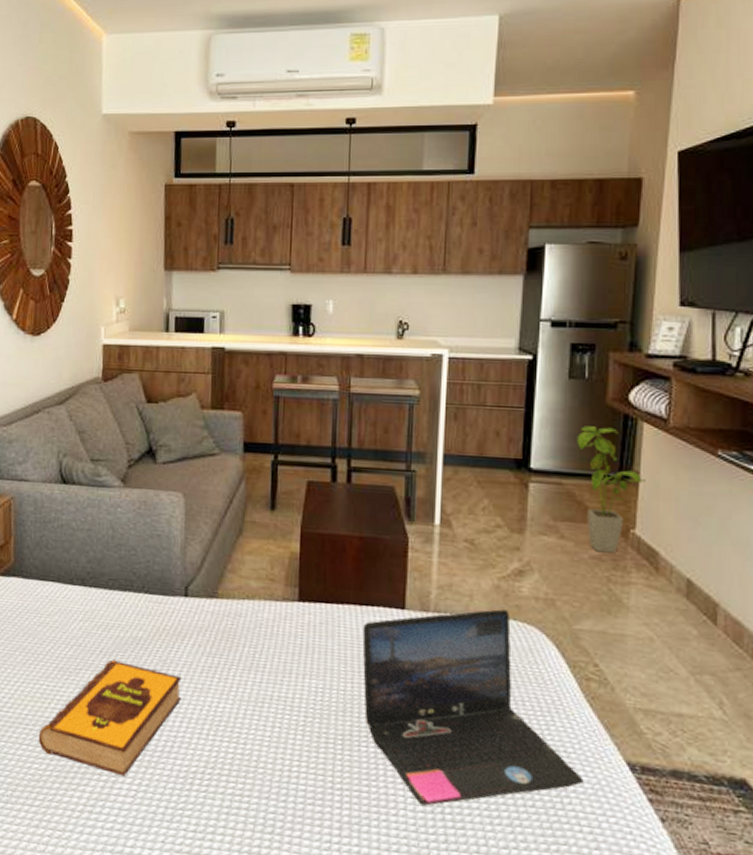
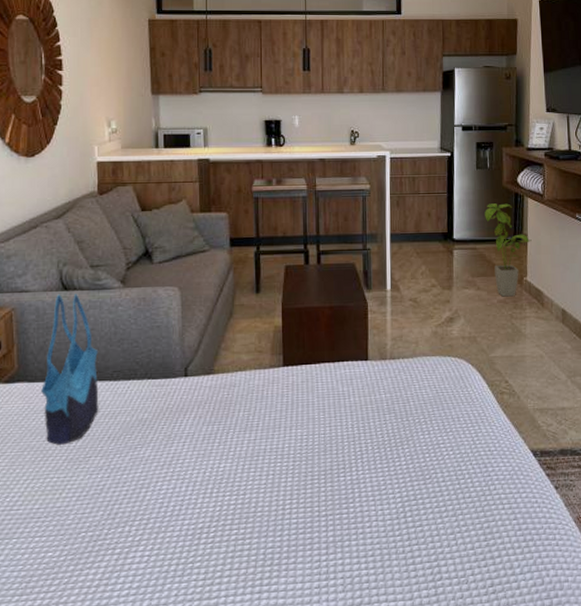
tote bag: none [35,487,94,651] -> present [41,293,99,445]
hardback book: present [38,659,182,777] -> none [51,443,186,546]
laptop: present [362,609,584,806] -> none [336,350,503,514]

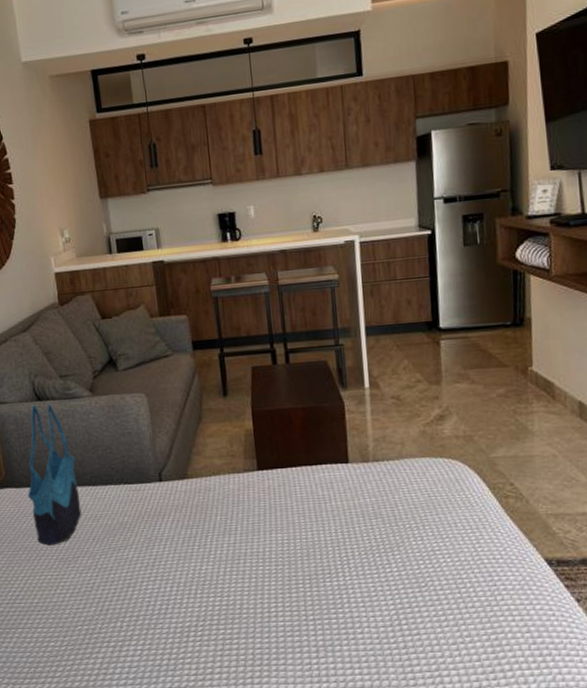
house plant: present [485,203,532,297] -> none [476,283,537,390]

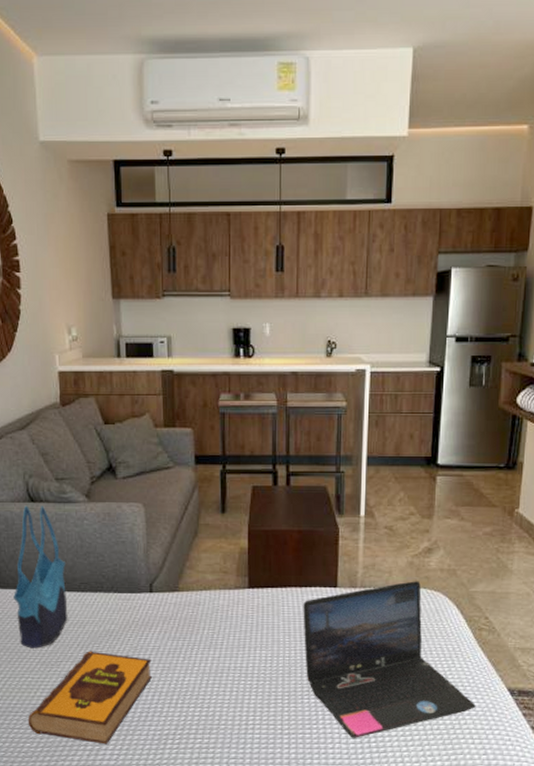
hardback book: none [50,544,169,640] -> present [28,651,152,745]
laptop: none [315,450,512,621] -> present [303,581,476,738]

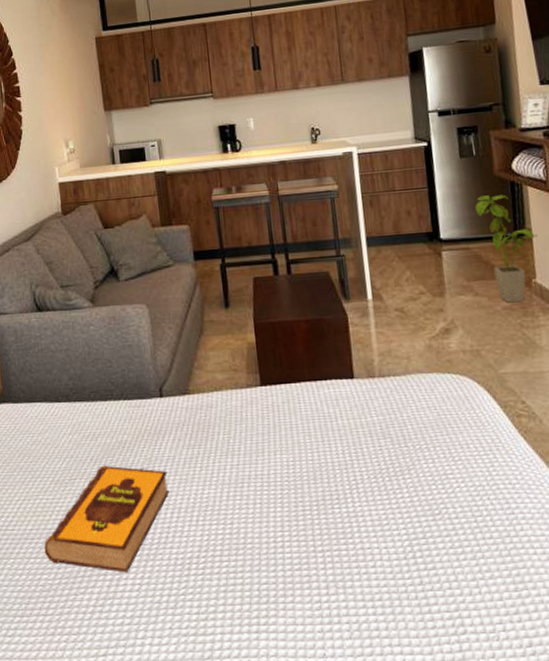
tote bag: present [13,505,68,649] -> none [25,314,80,466]
laptop: present [303,581,476,738] -> none [320,365,531,553]
house plant: none [475,426,528,529] -> present [475,194,538,303]

